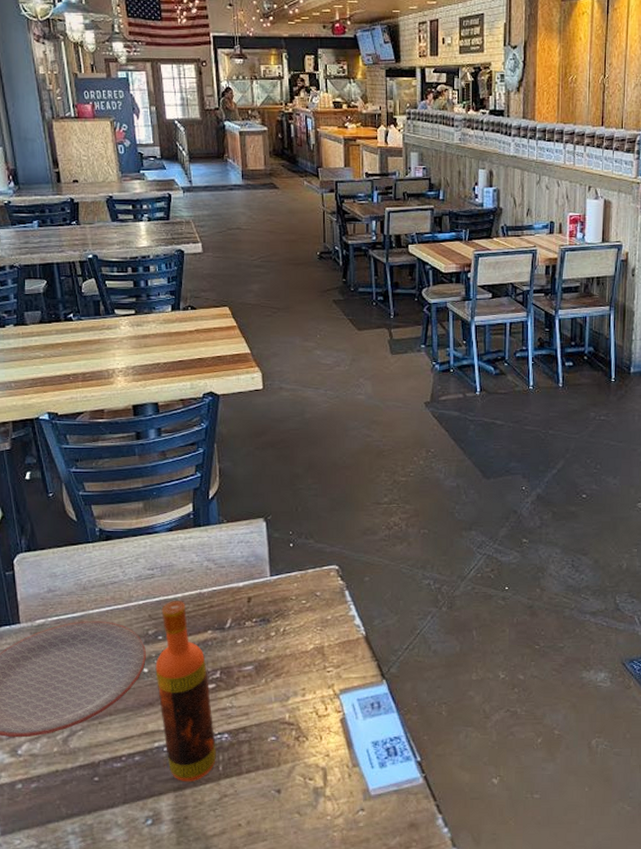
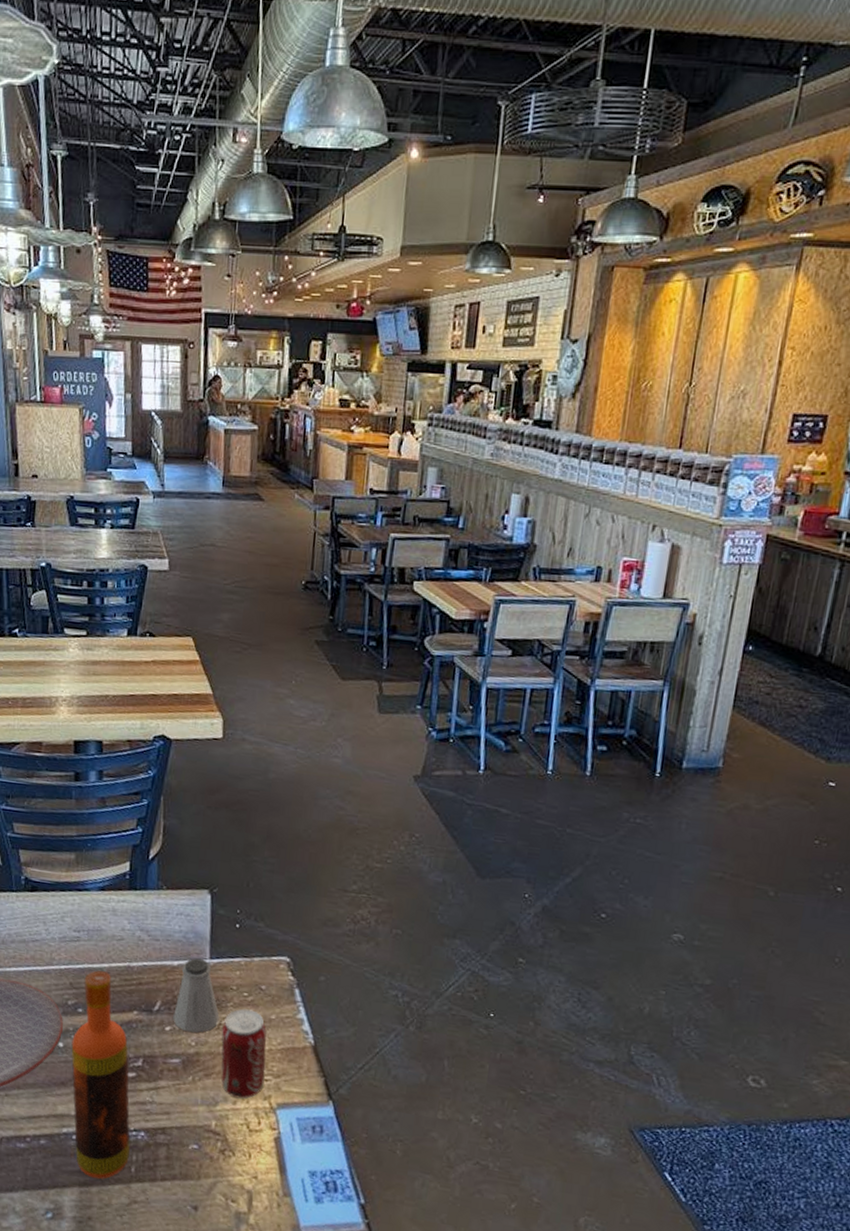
saltshaker: none [243,577,283,642] -> present [173,958,220,1033]
beverage can: none [287,614,327,691] -> present [220,1008,267,1099]

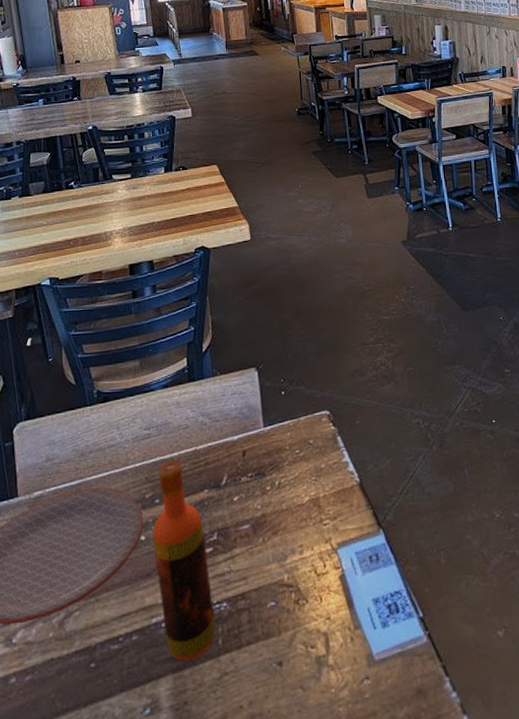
saltshaker: present [173,958,220,1033] -> none [239,429,279,498]
beverage can: present [220,1008,267,1099] -> none [282,464,324,548]

